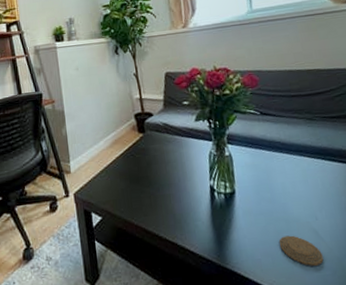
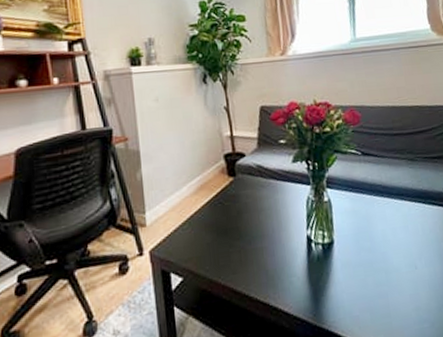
coaster: present [279,235,324,266] -> none [378,287,422,320]

